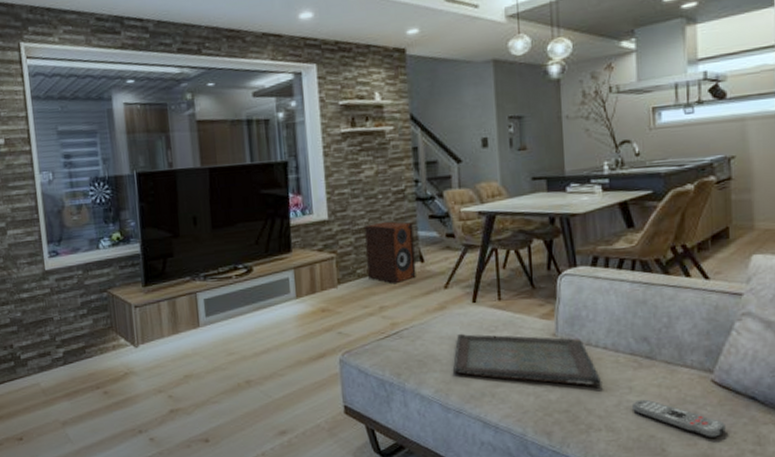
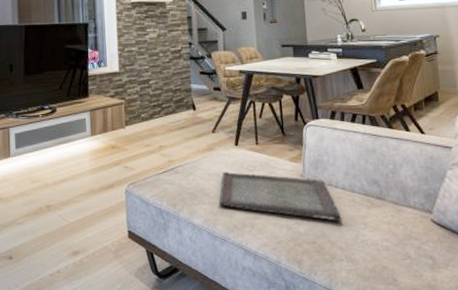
speaker: present [365,221,416,284] -> none [148,75,190,127]
remote control: present [633,399,726,439] -> none [368,234,445,271]

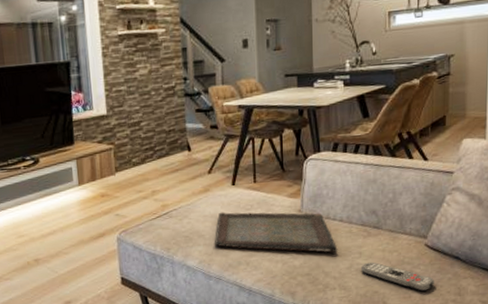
remote control: none [368,234,445,271] -> present [361,262,434,292]

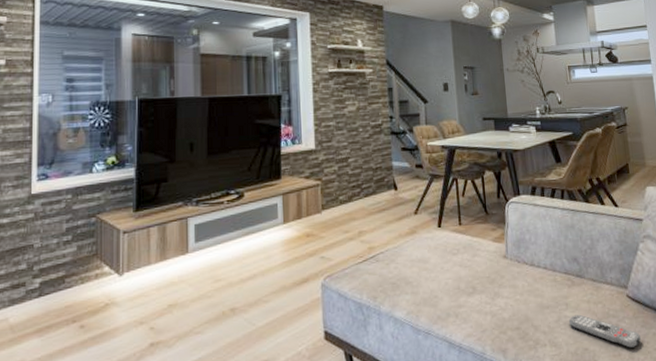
serving tray: present [215,212,338,253] -> none [422,256,545,304]

